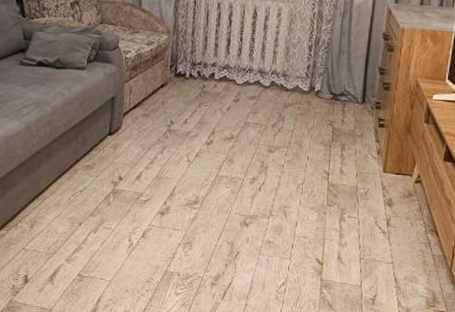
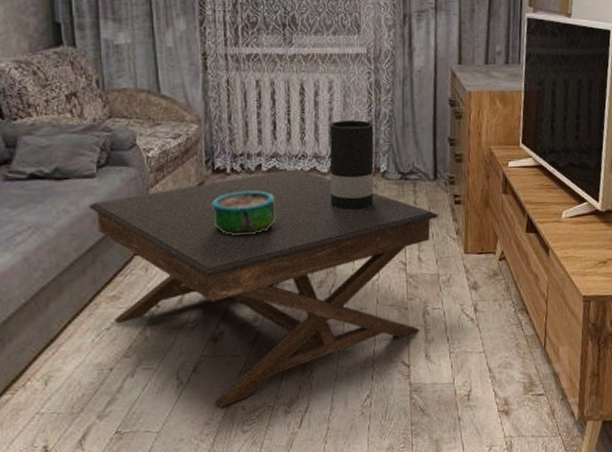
coffee table: none [78,80,362,271] -> present [89,169,438,408]
decorative bowl: none [171,94,223,131] -> present [213,190,276,236]
vase: none [269,43,313,121] -> present [329,120,374,210]

